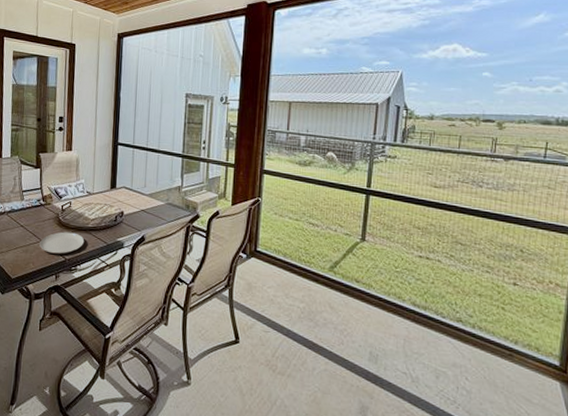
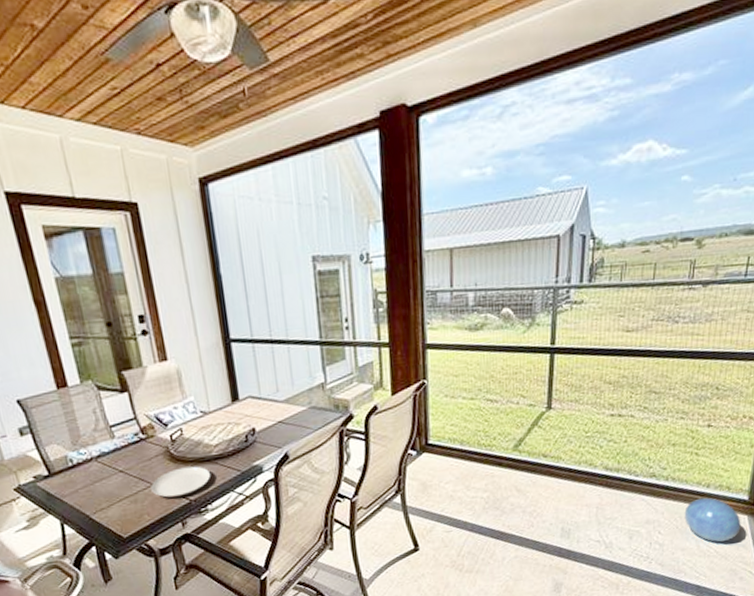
ball: none [492,353,553,404] -> present [684,497,741,542]

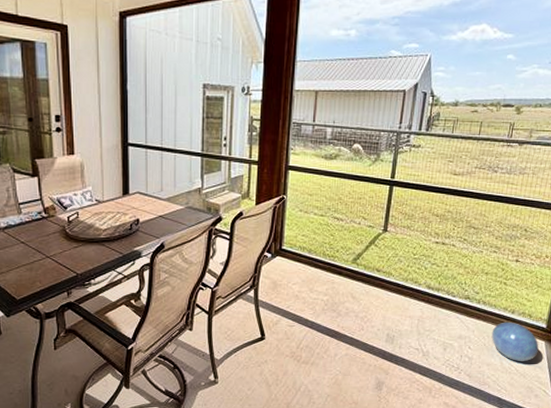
plate: present [150,466,211,498] -> none [46,245,98,269]

